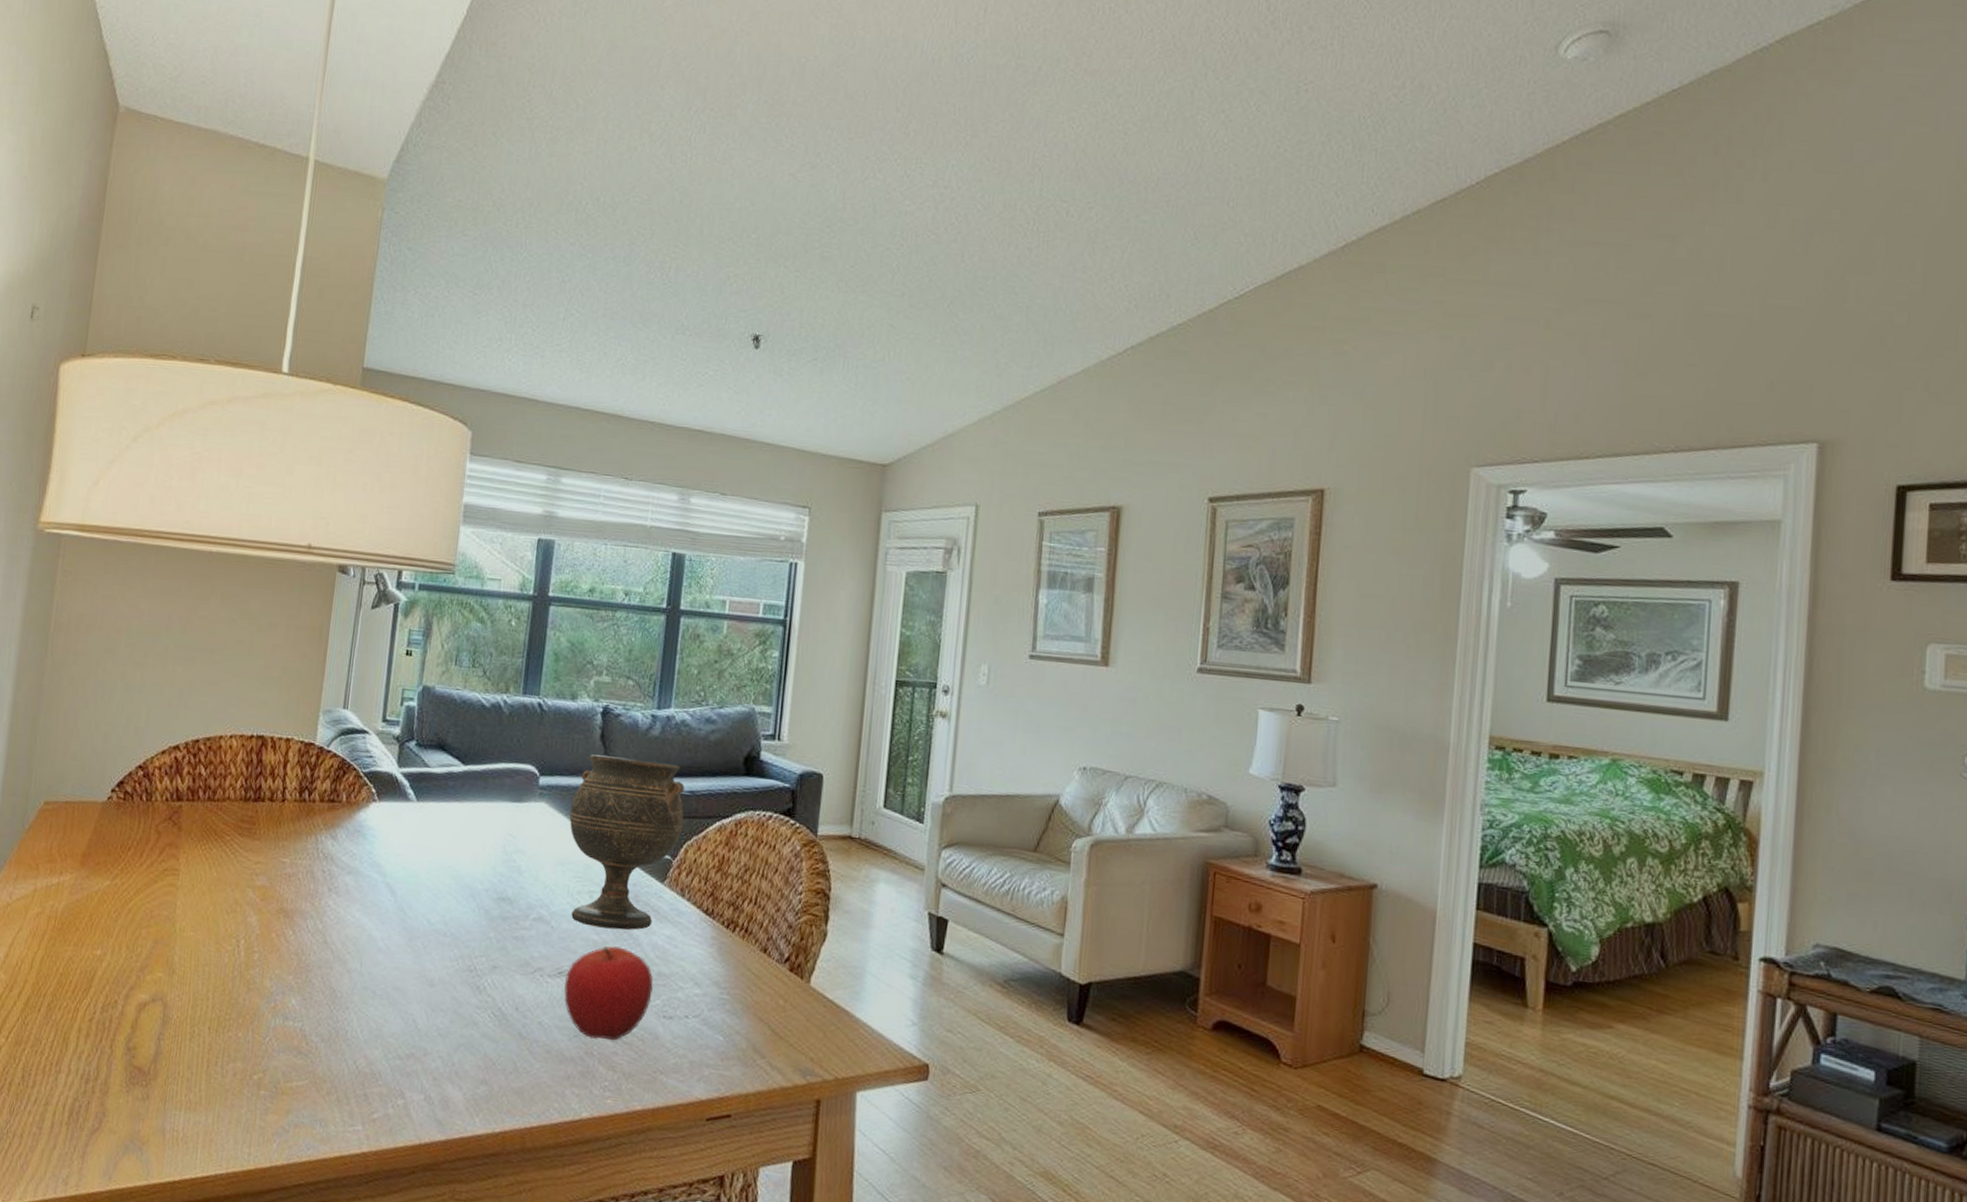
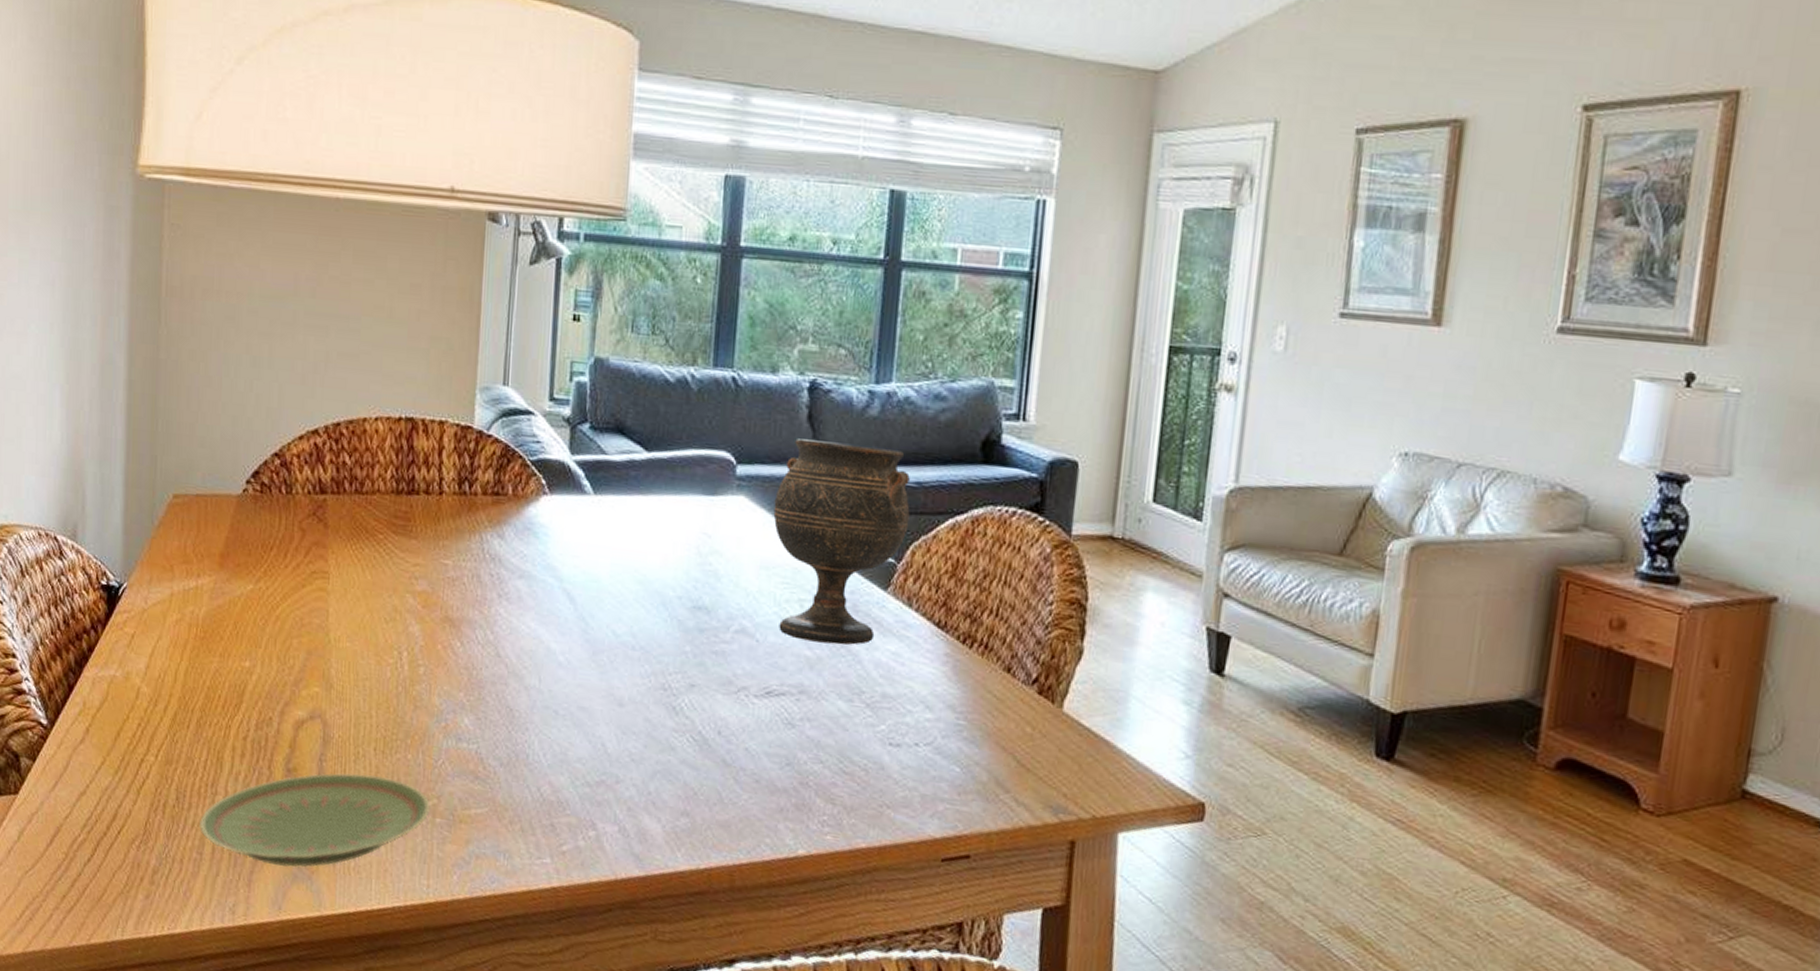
plate: none [41,1050,256,1140] -> present [200,773,430,868]
fruit: present [563,946,653,1041] -> none [772,663,877,771]

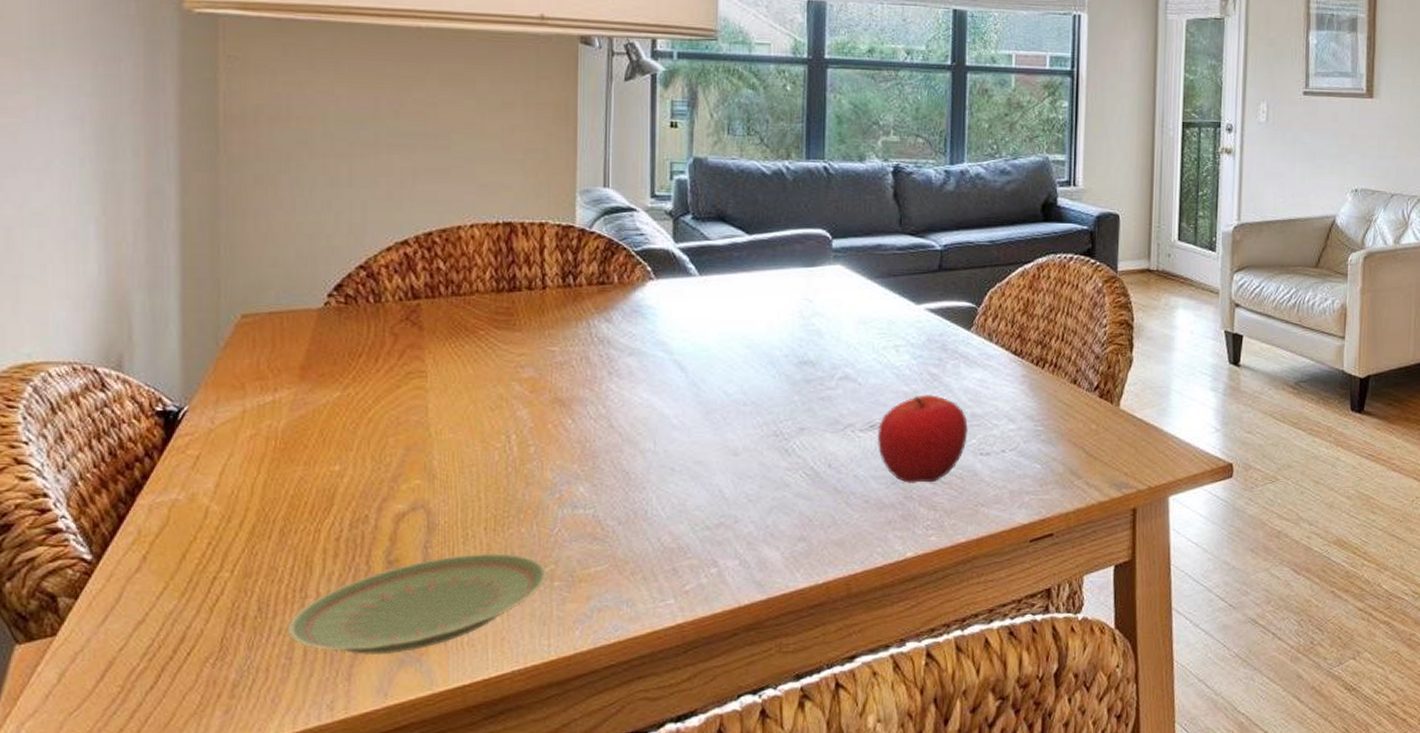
fruit: none [772,663,877,771] -> present [877,395,968,483]
goblet: present [773,438,910,645] -> none [868,214,986,379]

